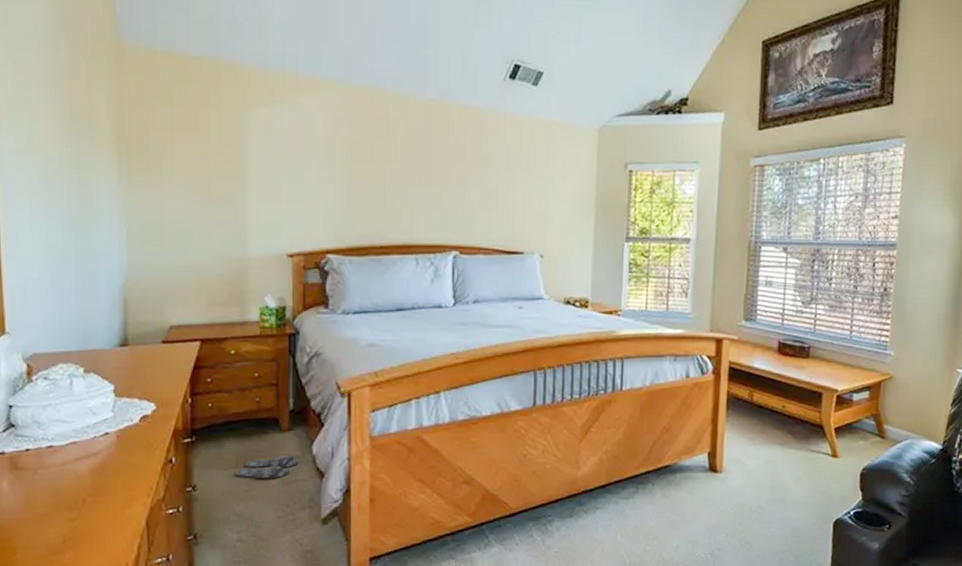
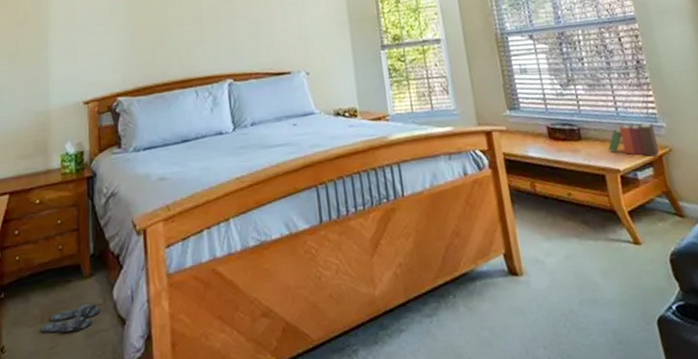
books: none [833,348,882,382] -> present [608,123,659,157]

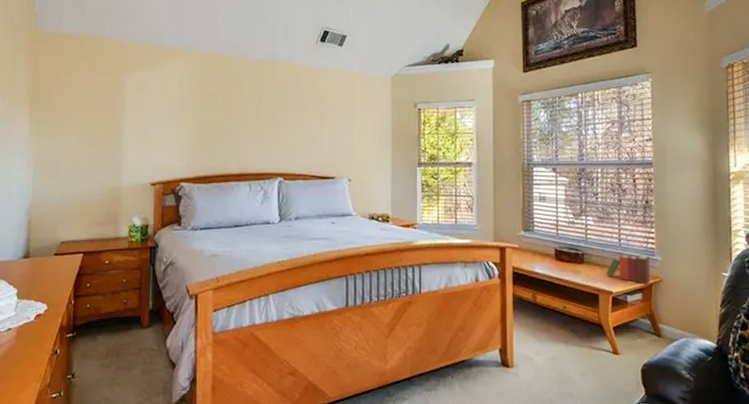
slippers: present [40,303,101,334] -> none [105,349,156,369]

